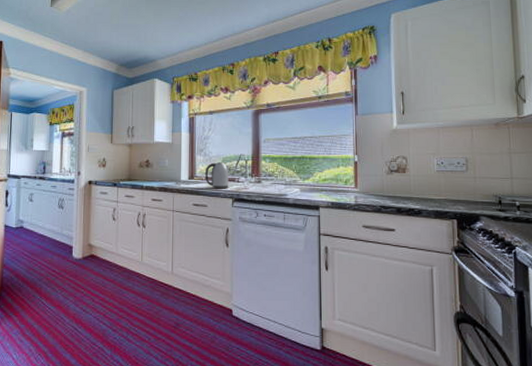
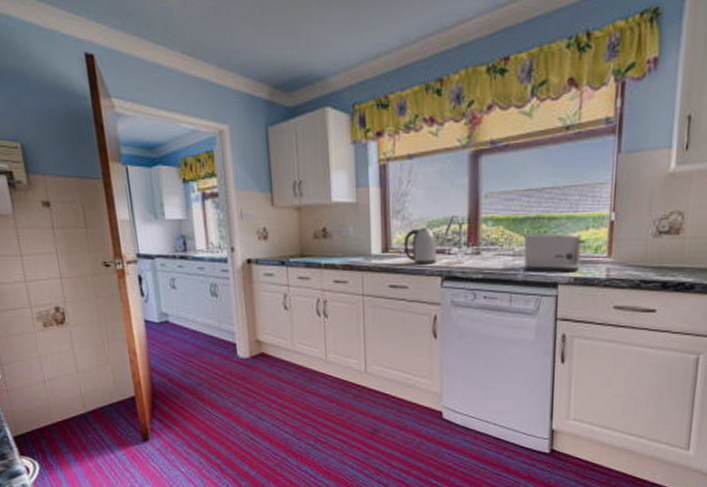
toaster: none [292,169,338,198] -> present [523,233,587,272]

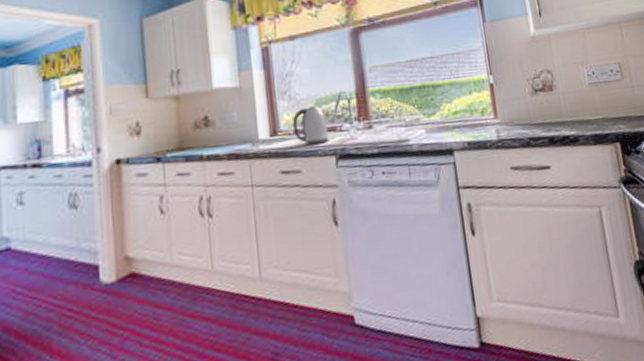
toaster: present [523,233,587,272] -> none [413,98,472,141]

